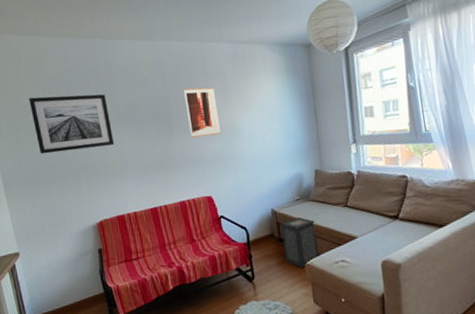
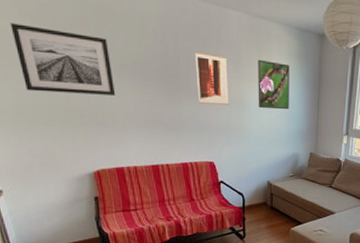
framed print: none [245,81,284,131] -> present [258,59,290,110]
speaker: present [281,217,320,268] -> none [274,191,303,232]

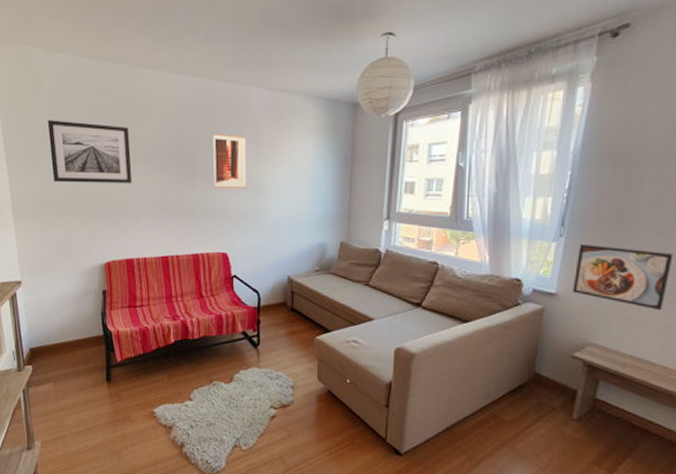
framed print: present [258,59,290,110] -> none [279,136,317,192]

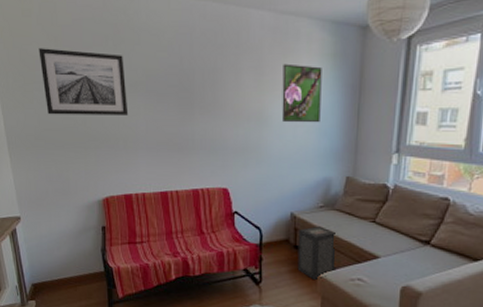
wall art: present [213,133,247,190] -> none [212,60,248,121]
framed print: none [279,136,317,192] -> present [281,63,322,123]
speaker: none [294,289,331,342] -> present [297,226,336,280]

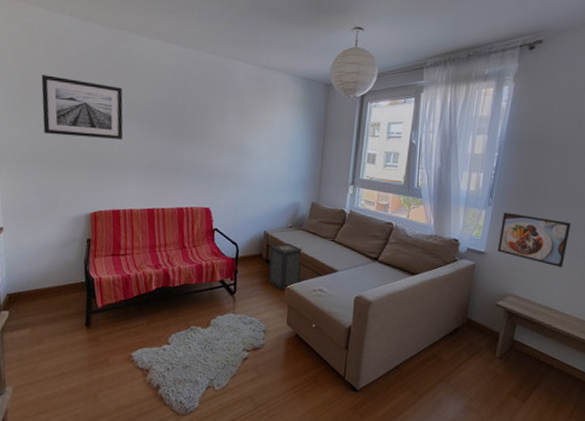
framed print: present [281,63,322,123] -> none [259,107,295,157]

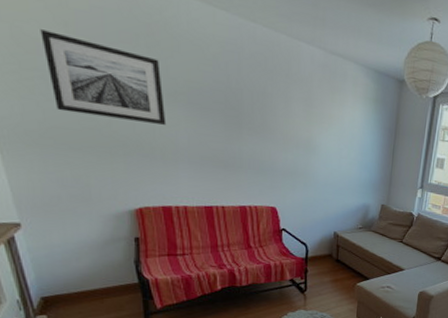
speaker: present [268,243,302,290] -> none [338,244,371,288]

